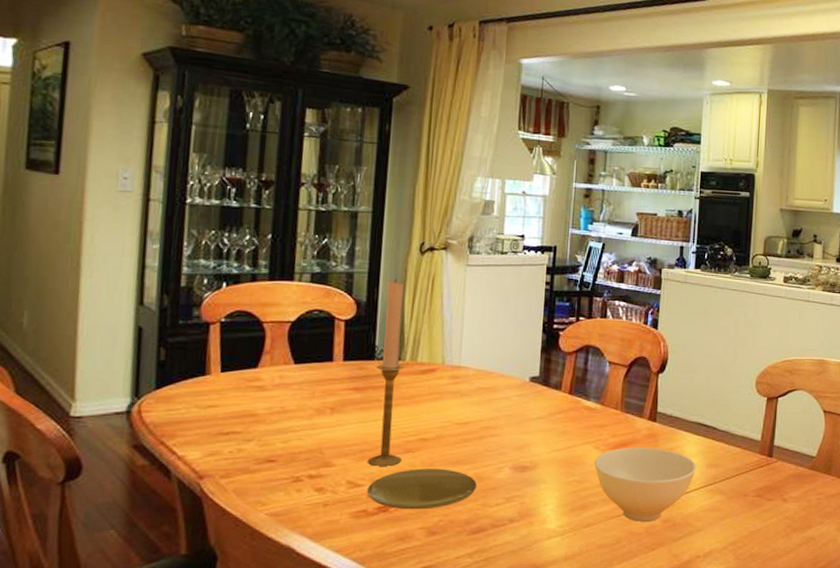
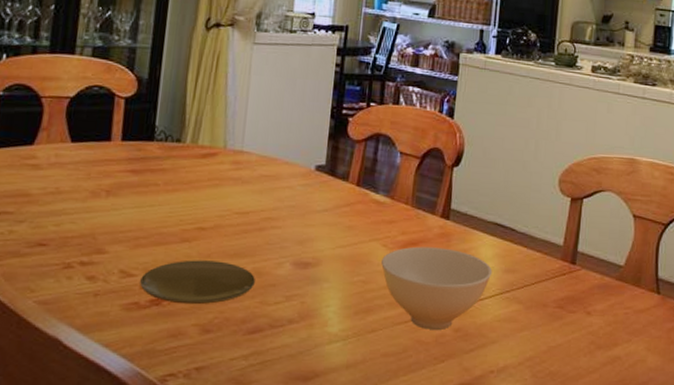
candlestick: present [367,279,405,466] -> none [141,56,188,256]

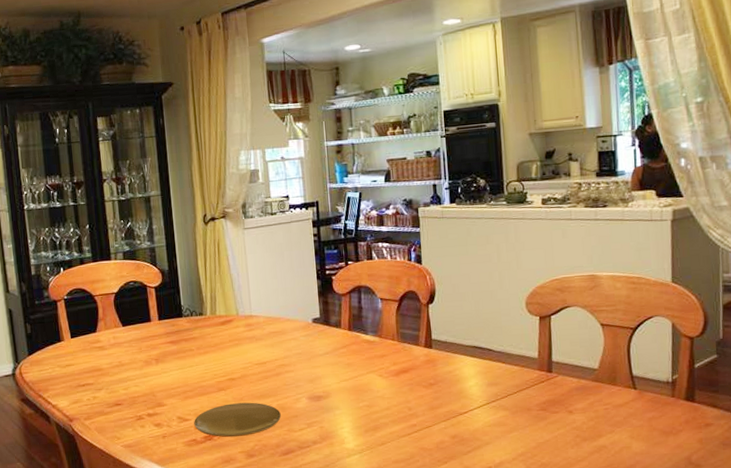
bowl: present [381,246,493,330] -> none [380,372,477,438]

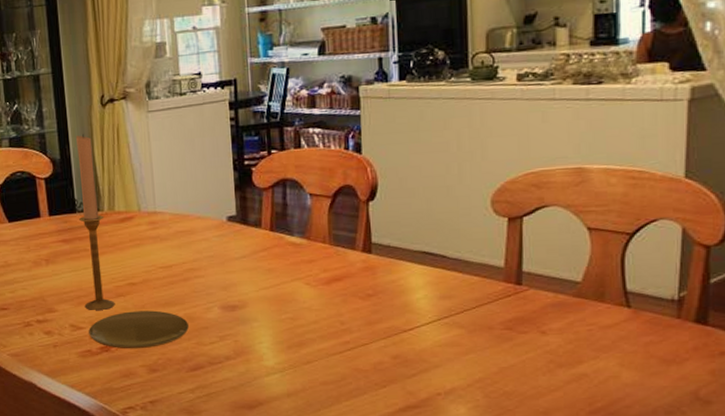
candlestick: none [182,248,217,404] -> present [76,134,115,310]

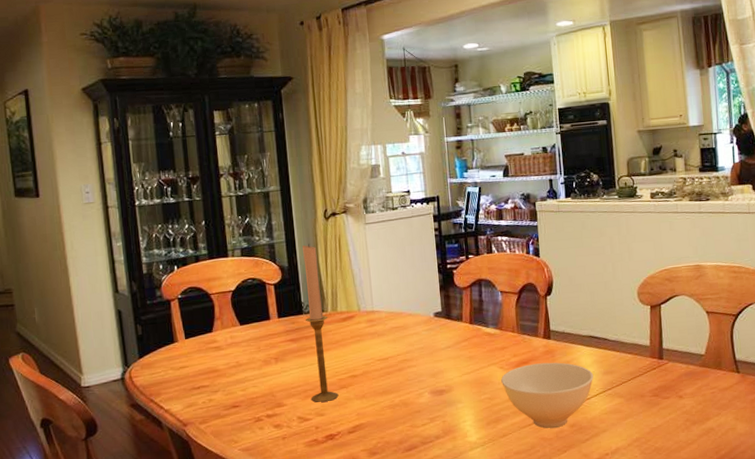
plate: present [89,310,189,349] -> none [315,399,404,436]
bowl: none [307,281,426,358] -> present [501,362,594,428]

